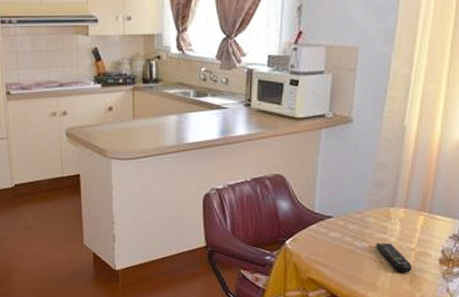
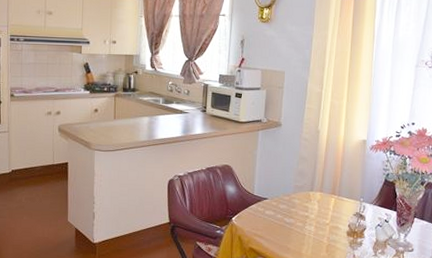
remote control: present [375,242,413,273] -> none [300,219,328,243]

